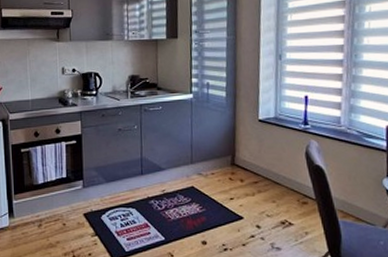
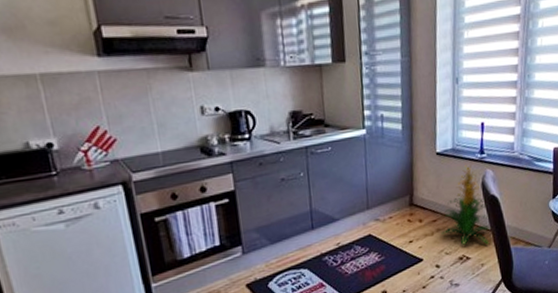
indoor plant: none [262,133,317,214] -> present [440,164,492,245]

